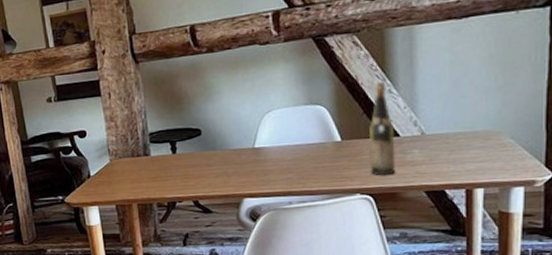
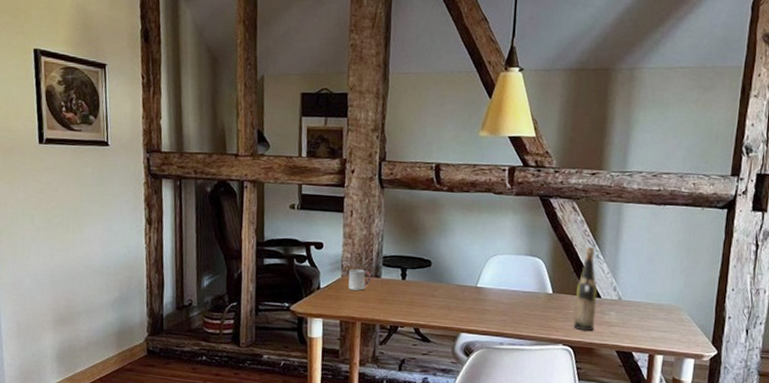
cup: none [116,150,140,173] -> present [348,268,371,291]

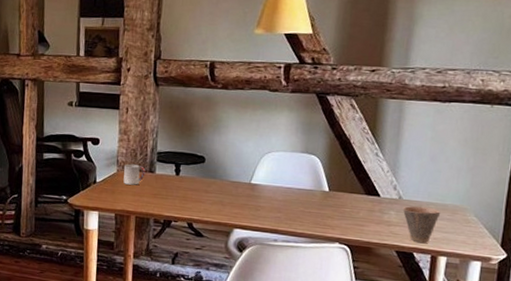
wine bottle: present [573,246,597,331] -> none [351,144,376,230]
cup: none [622,306,657,343] -> present [402,205,441,243]

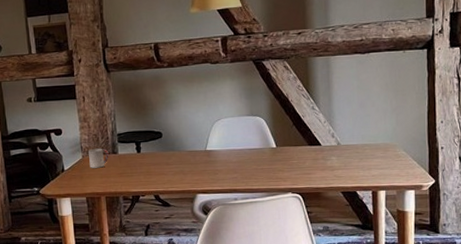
cup: present [402,205,441,243] -> none [342,148,375,182]

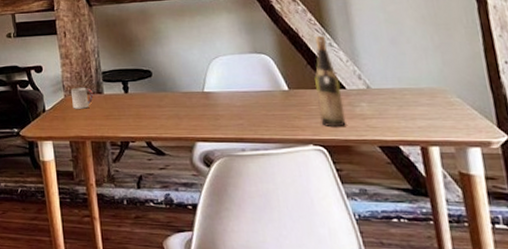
wine bottle: none [297,100,319,178] -> present [314,35,346,128]

